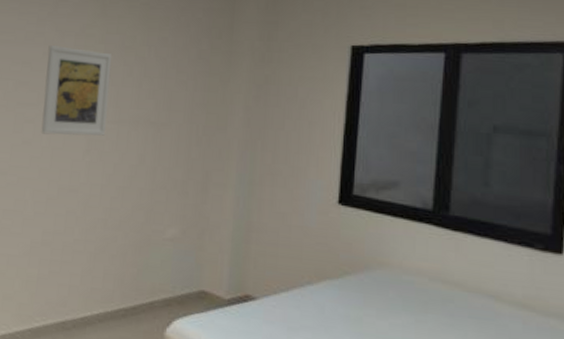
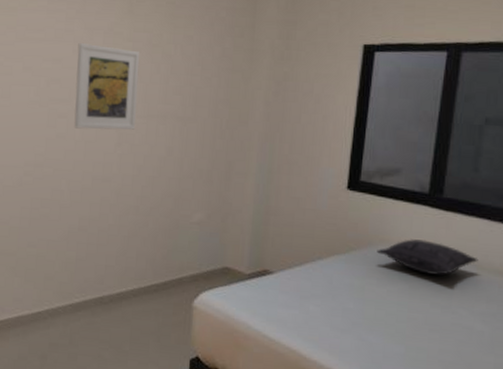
pillow: none [375,263,496,307] -> present [377,239,479,275]

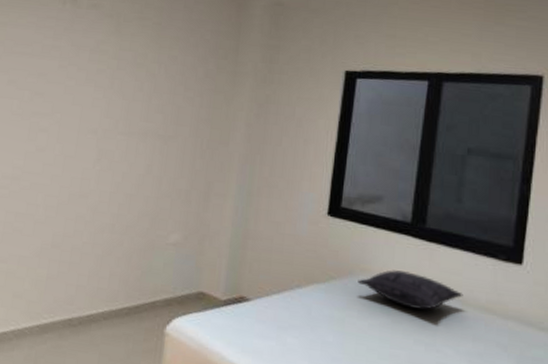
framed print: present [74,43,140,130] -> none [54,59,124,146]

